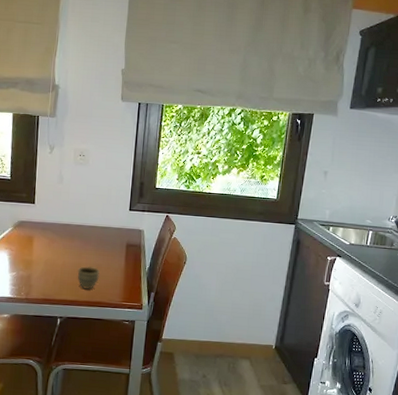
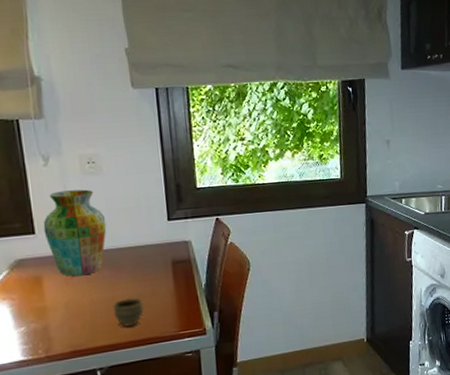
vase: none [41,174,85,242] -> present [43,189,107,277]

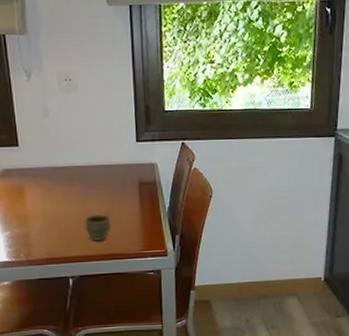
vase: present [43,189,107,277] -> none [25,106,81,190]

